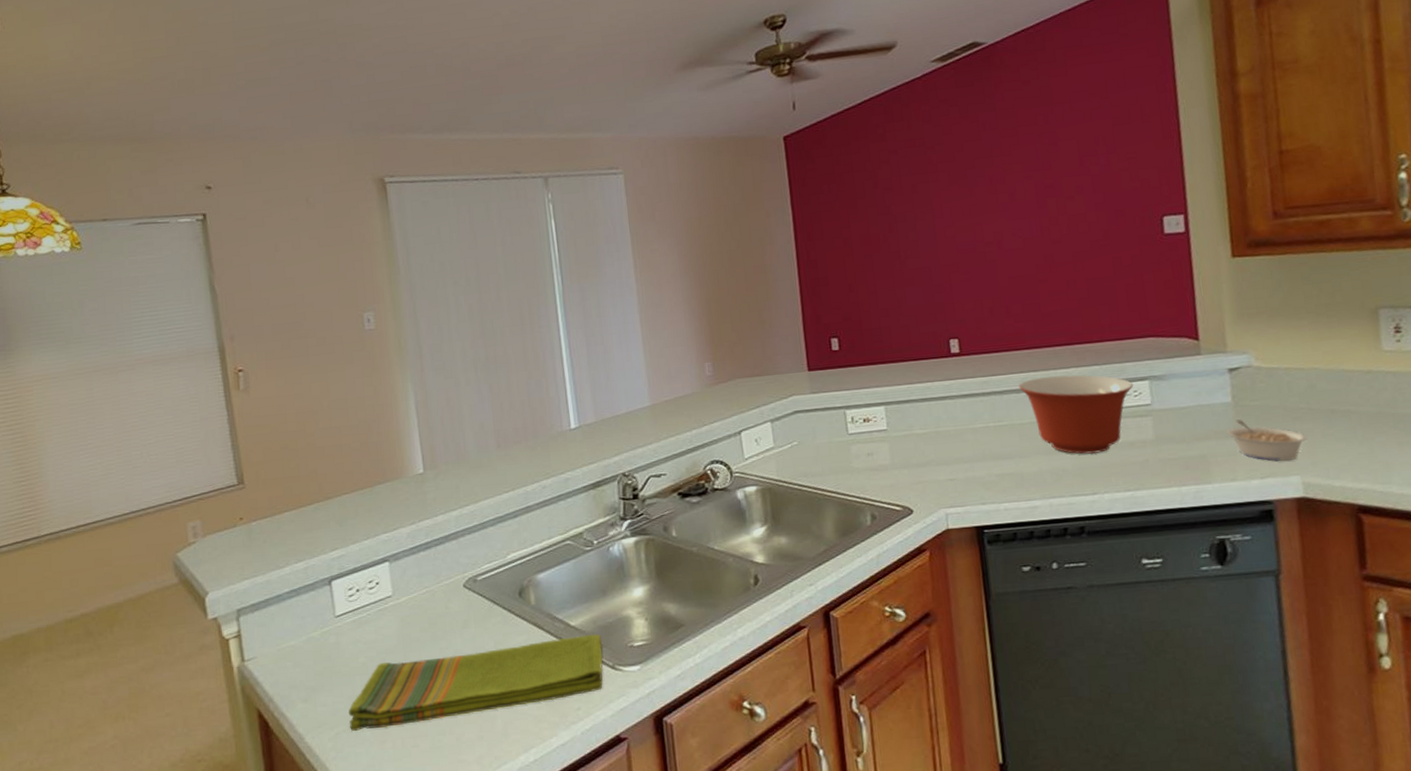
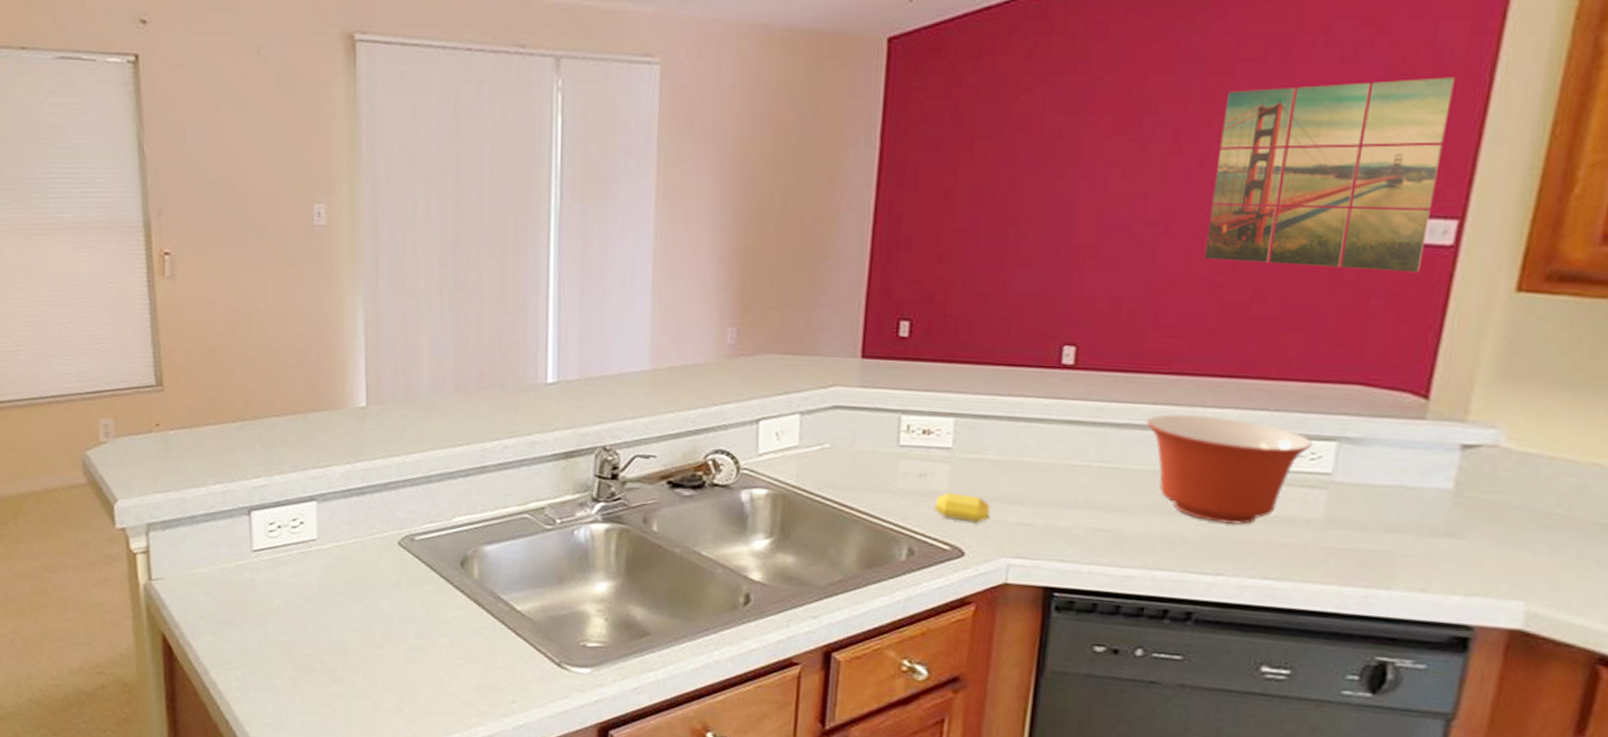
dish towel: present [349,634,603,731] -> none [258,609,550,687]
soap bar: none [883,464,925,486] -> present [934,492,991,523]
wall art: none [1018,122,1169,263] -> present [1204,77,1455,273]
legume: present [1227,419,1307,462] -> none [1432,514,1553,581]

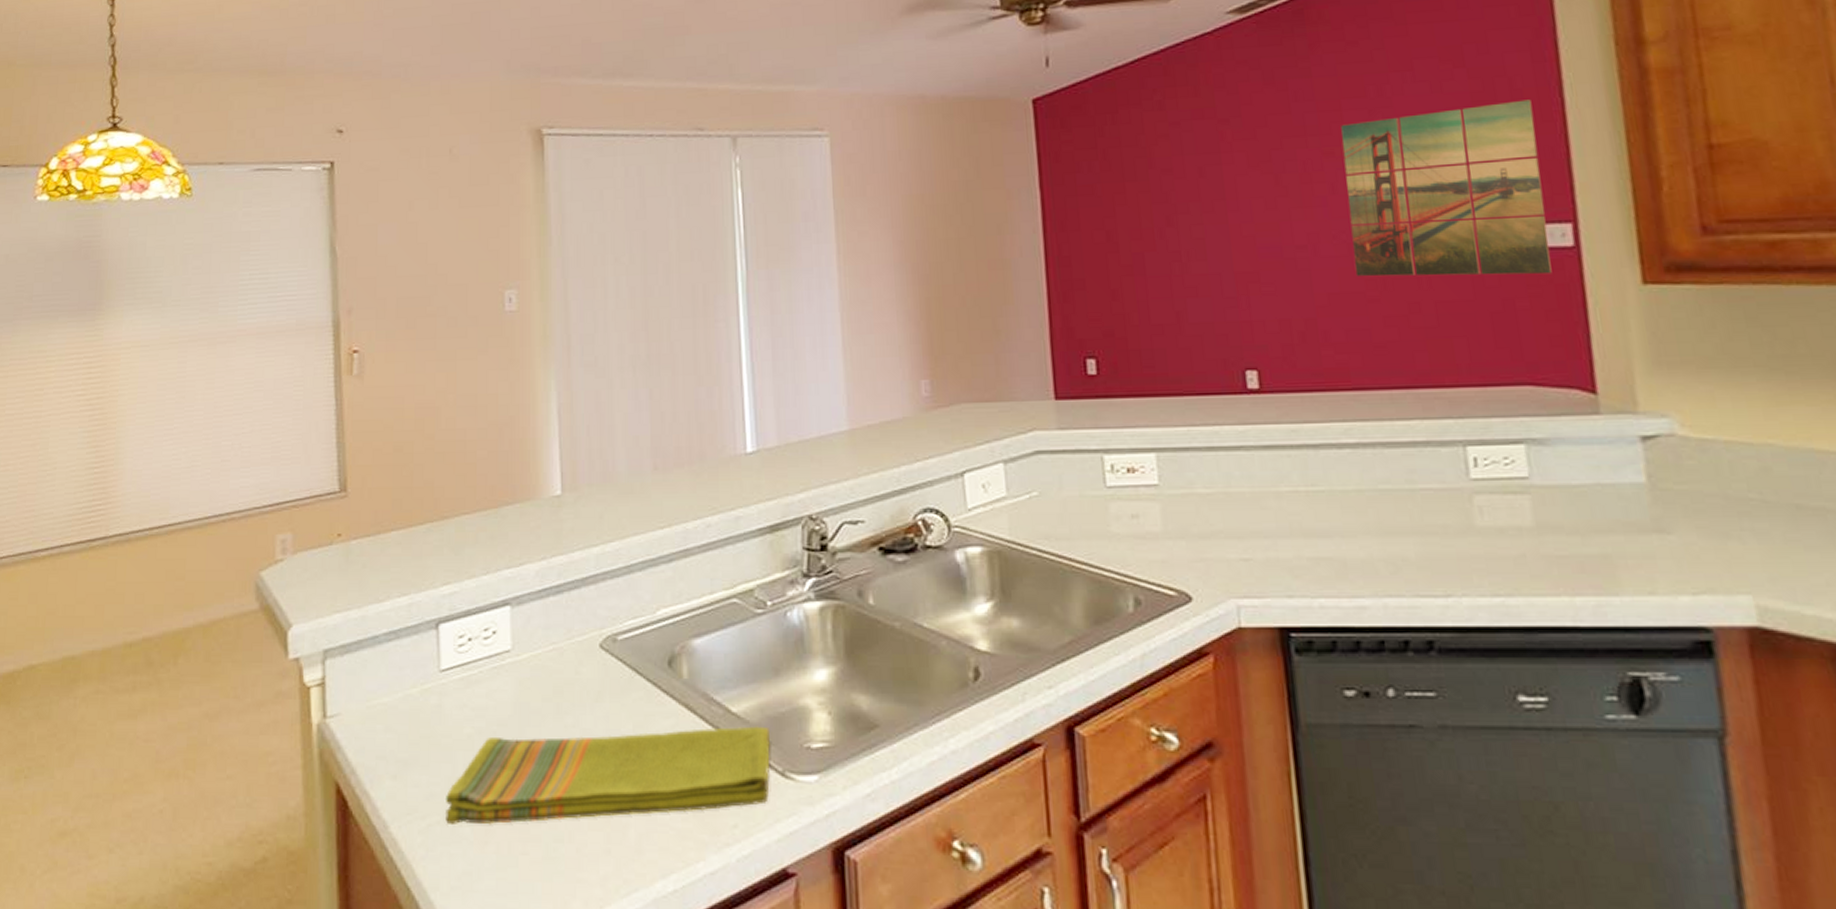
dish towel: none [258,609,550,687] -> present [446,726,770,825]
soap bar: present [934,492,991,523] -> none [1151,532,1210,563]
mixing bowl: present [1146,414,1313,525] -> none [1340,428,1504,541]

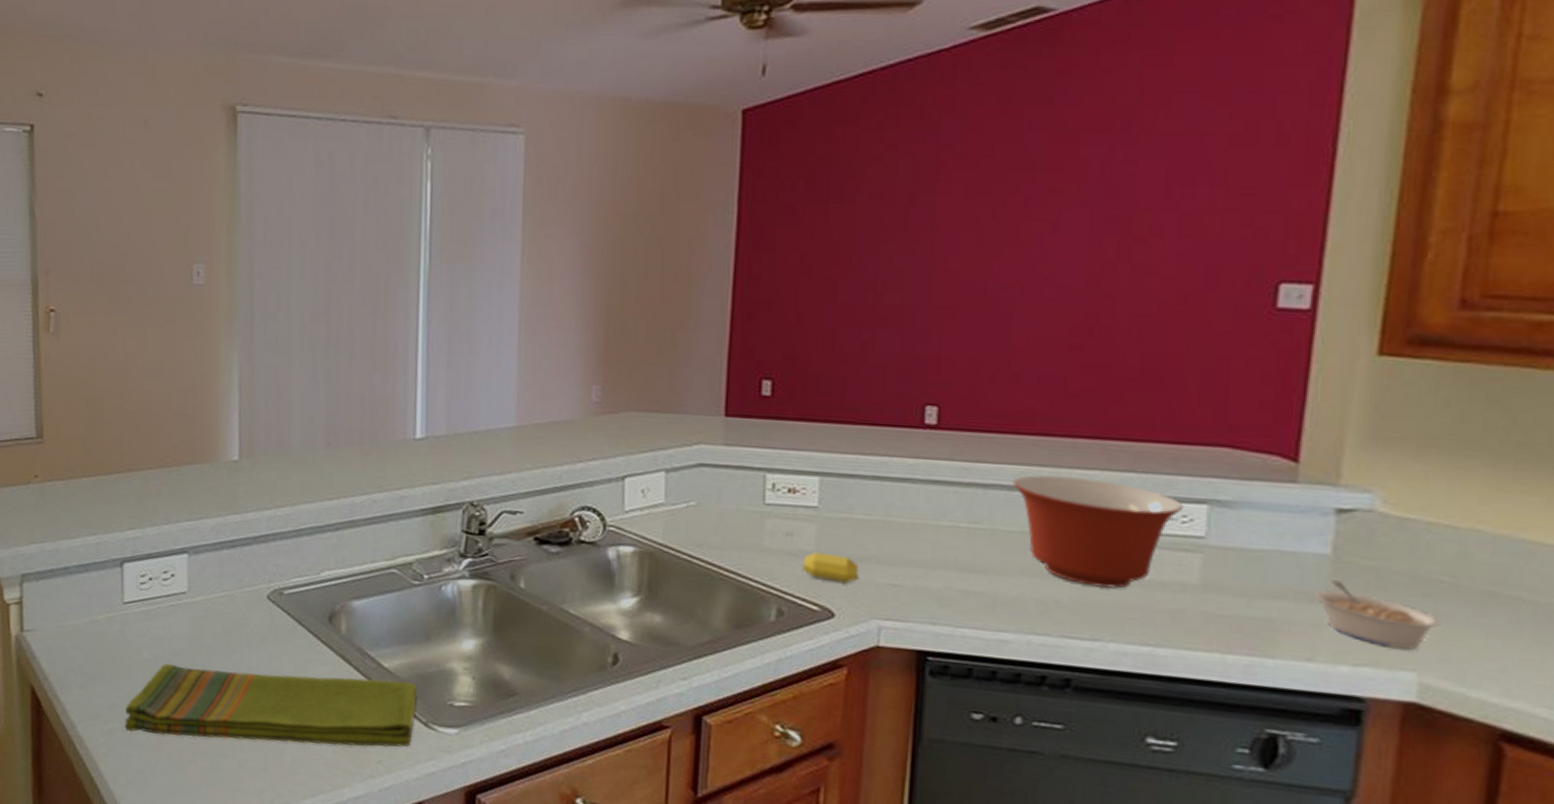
soap bar: none [1151,532,1210,563] -> present [802,552,859,584]
mixing bowl: none [1340,428,1504,541] -> present [1012,475,1184,589]
wall art: present [1341,99,1552,277] -> none [1061,147,1298,336]
legume: none [1640,508,1761,573] -> present [1313,580,1441,651]

